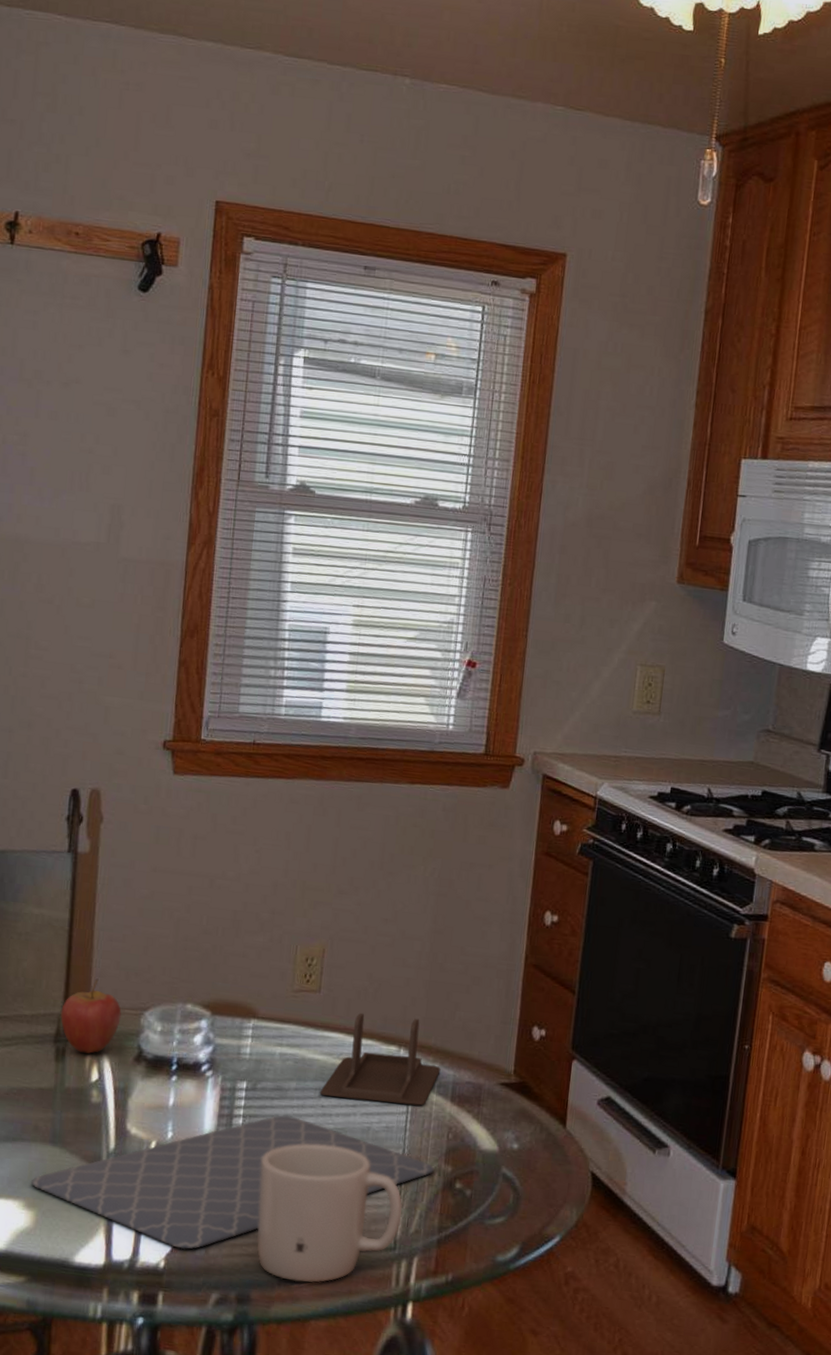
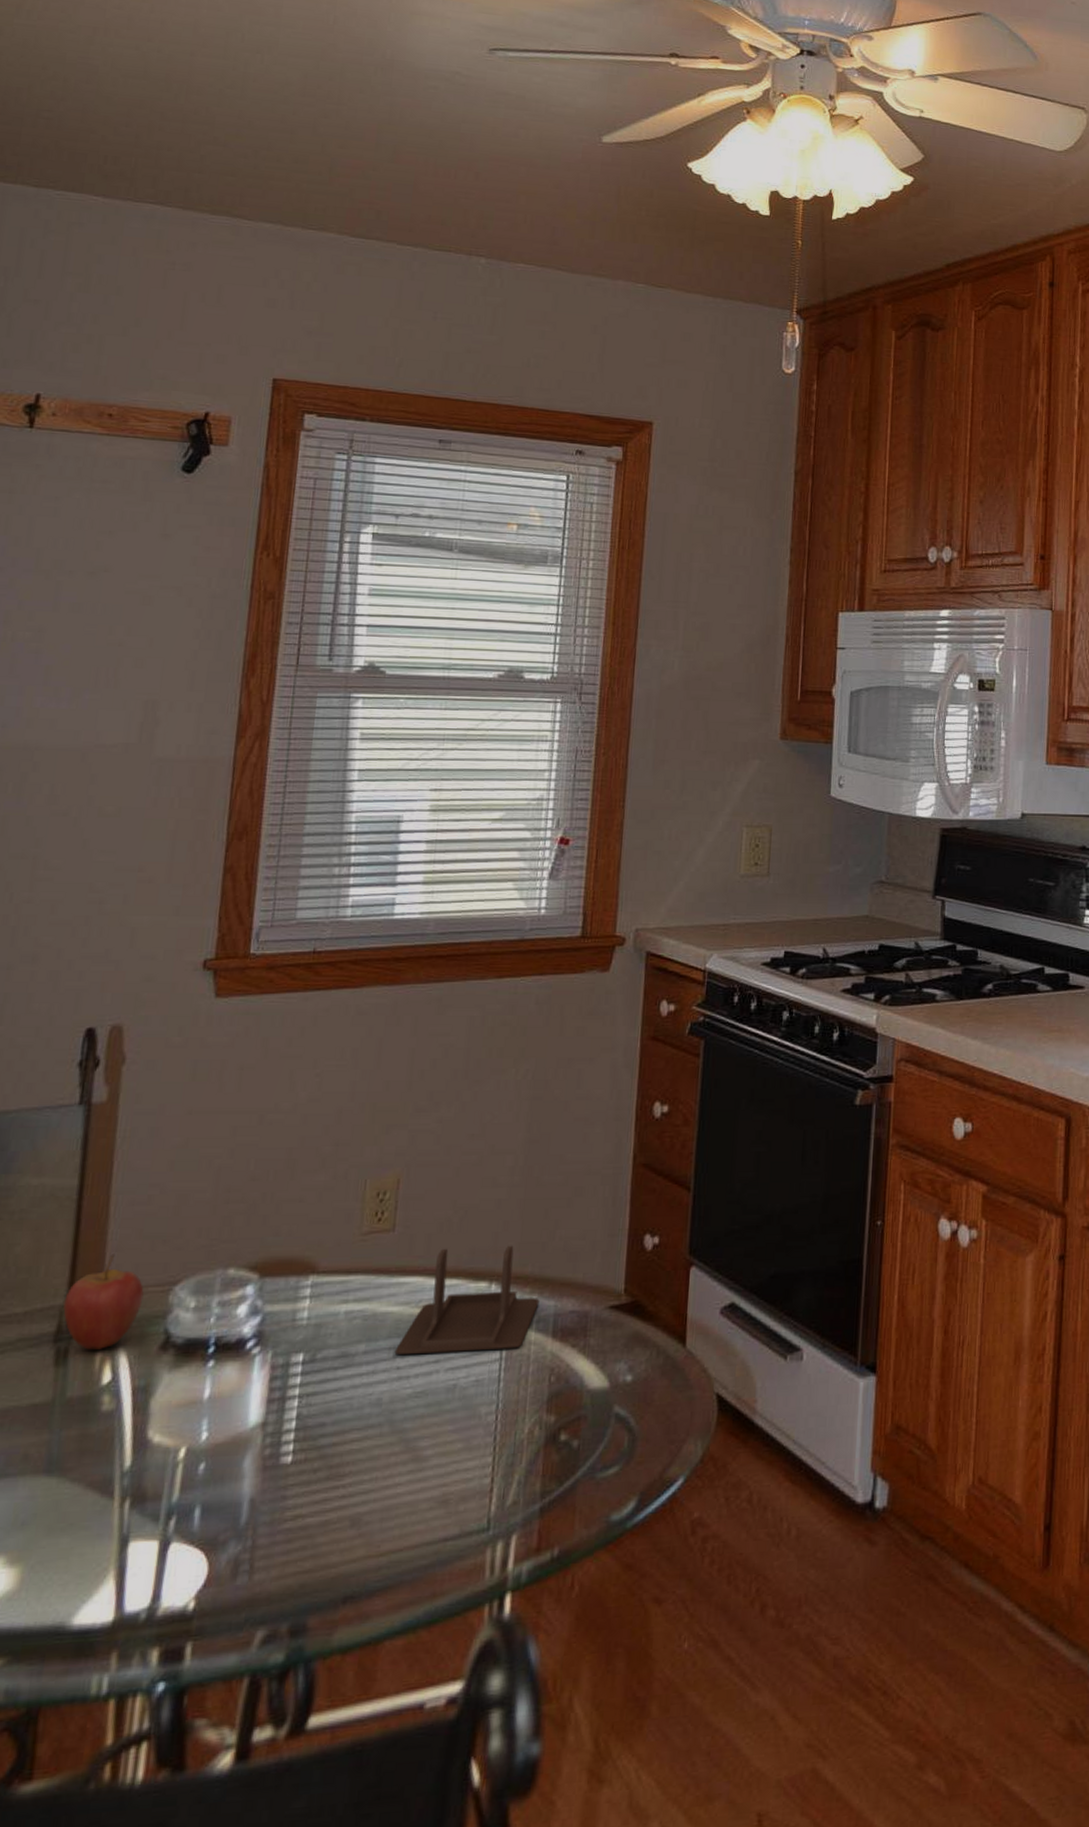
placemat: present [30,1114,434,1250] -> none [15,1386,534,1581]
mug: present [256,1143,403,1283] -> none [315,1414,497,1595]

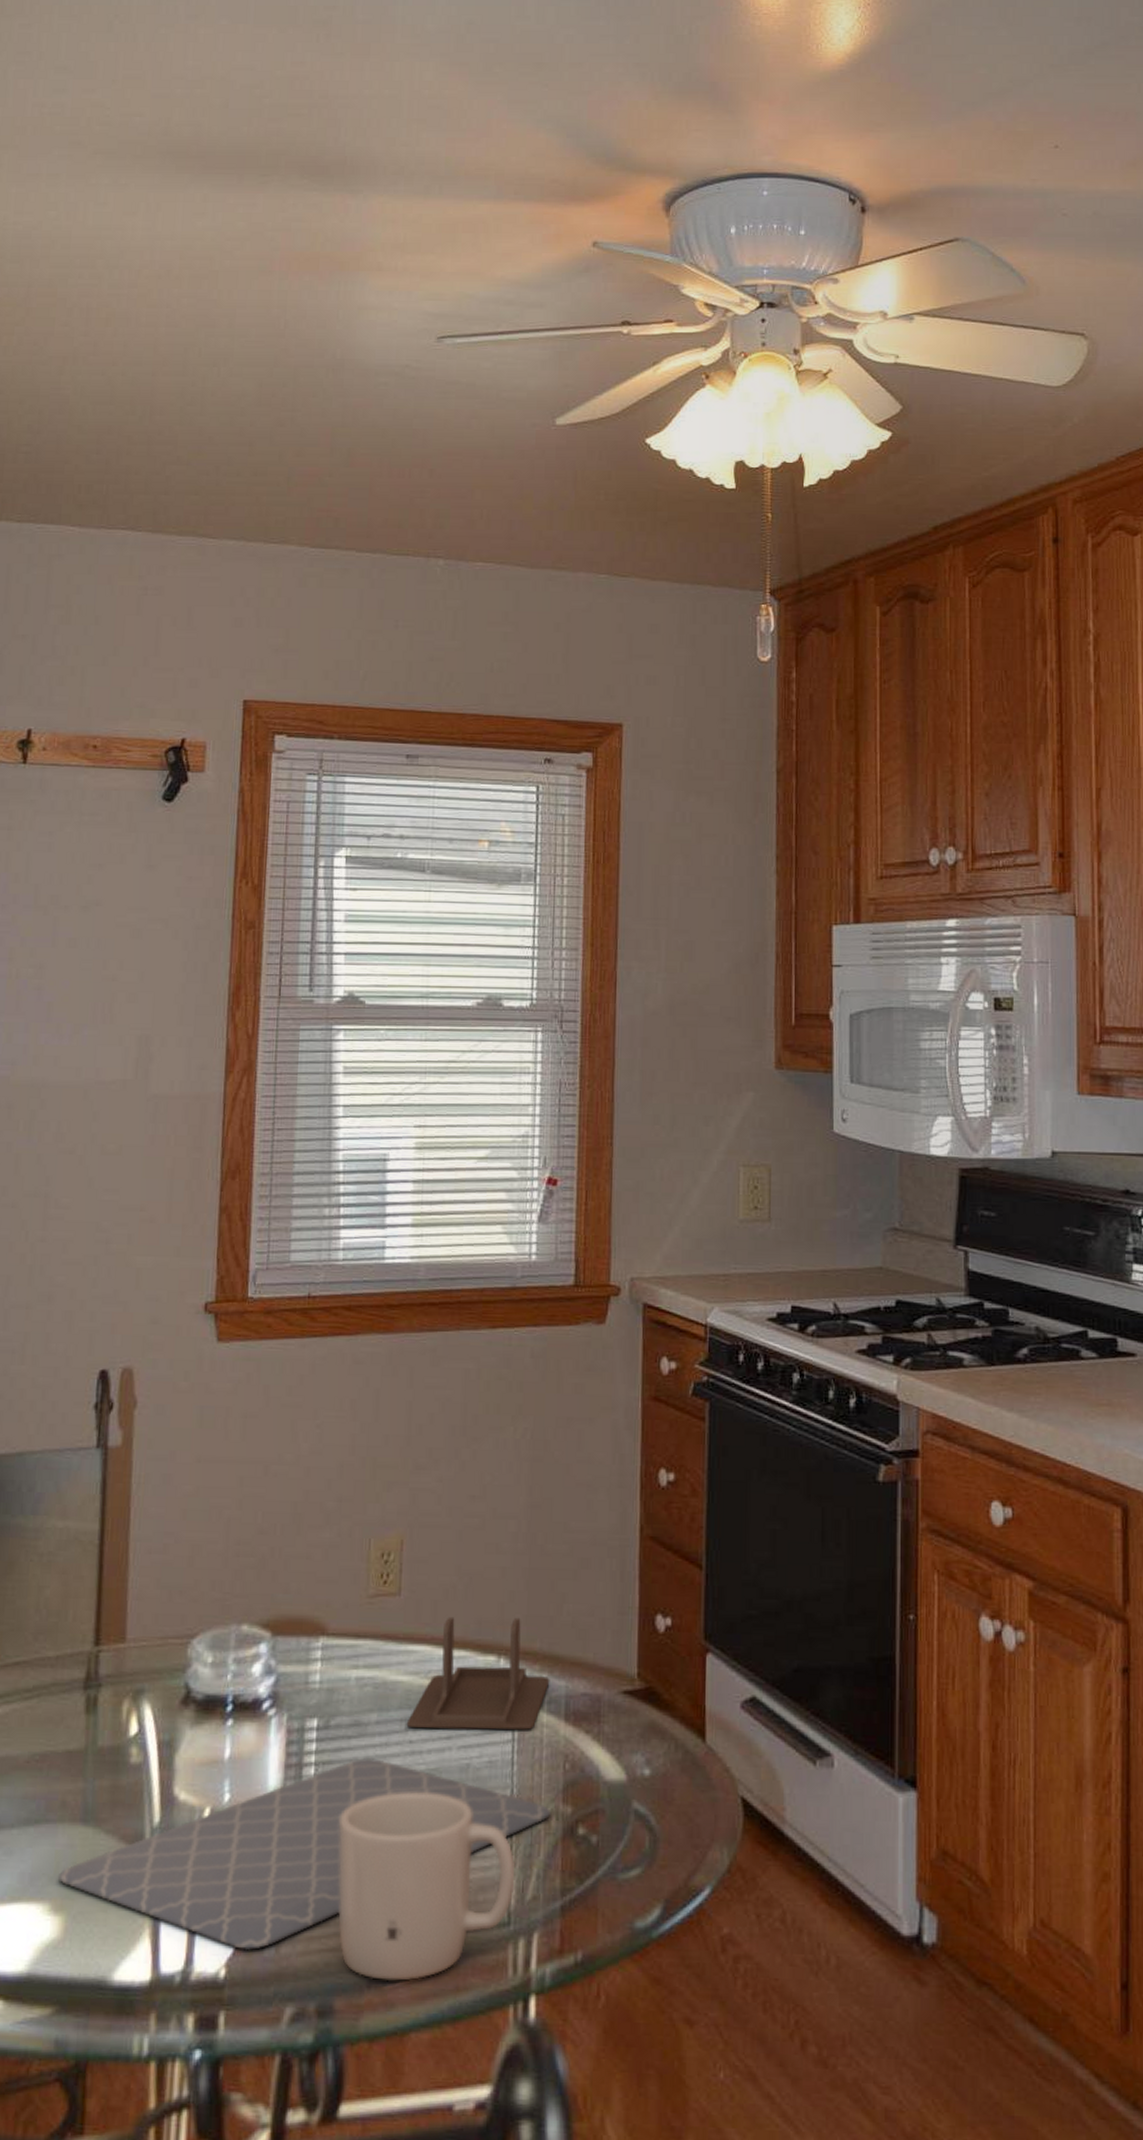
placemat: none [15,1386,534,1581] -> present [57,1757,550,1951]
fruit: present [63,1254,144,1350] -> none [91,1602,164,1700]
mug: none [315,1414,497,1595] -> present [338,1792,515,1981]

